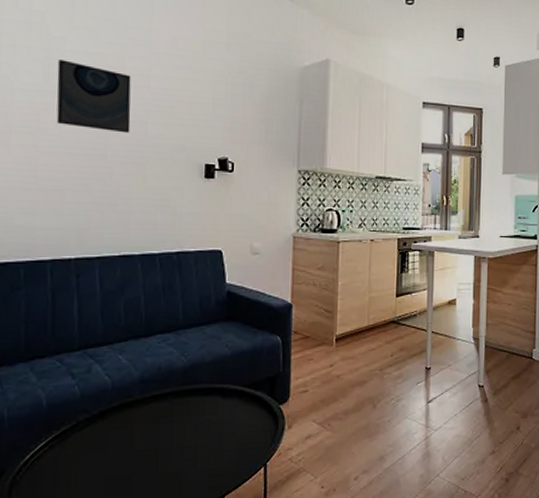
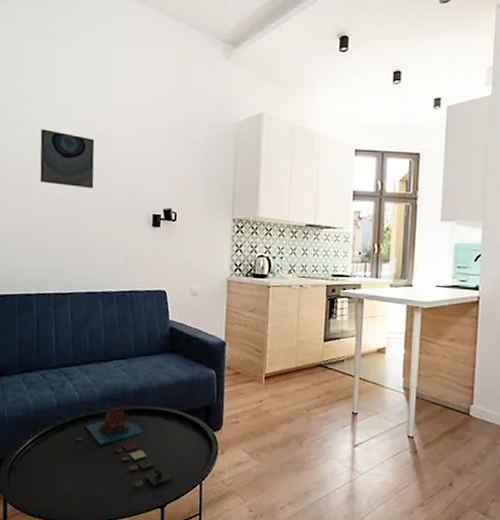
board game: none [106,388,232,481] -> present [75,405,173,487]

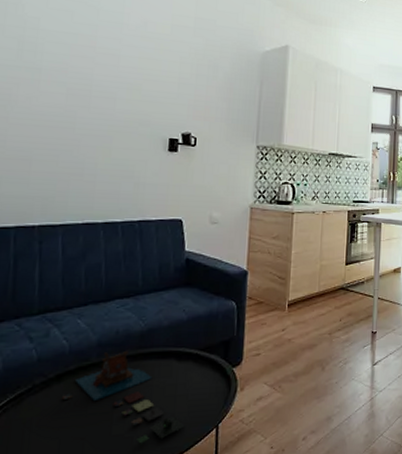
wall art: present [40,129,95,189] -> none [27,37,102,108]

